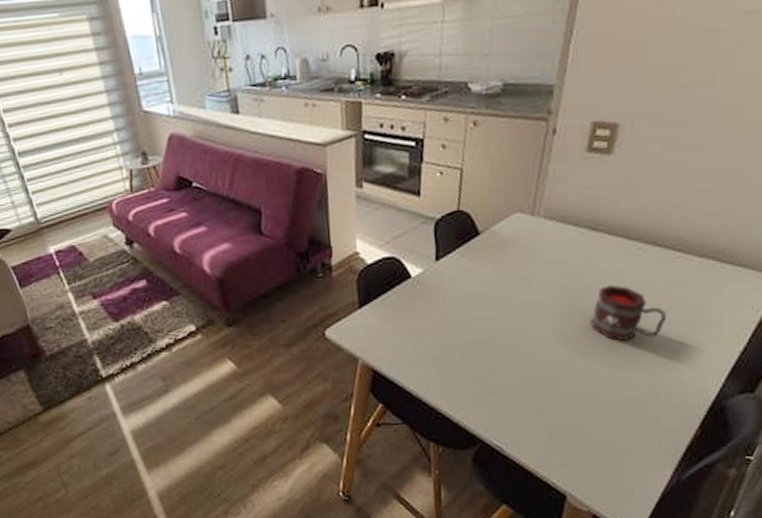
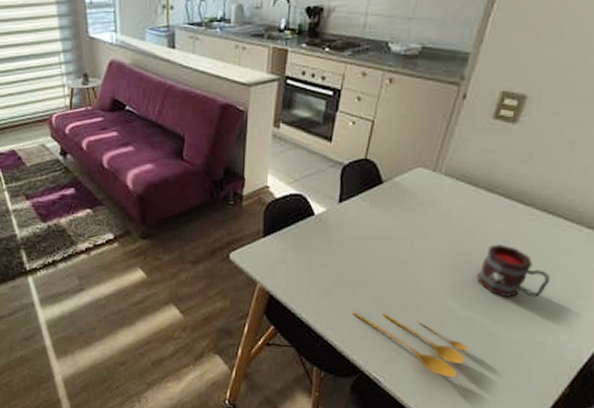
spoon: none [462,374,591,435] -> present [350,311,468,378]

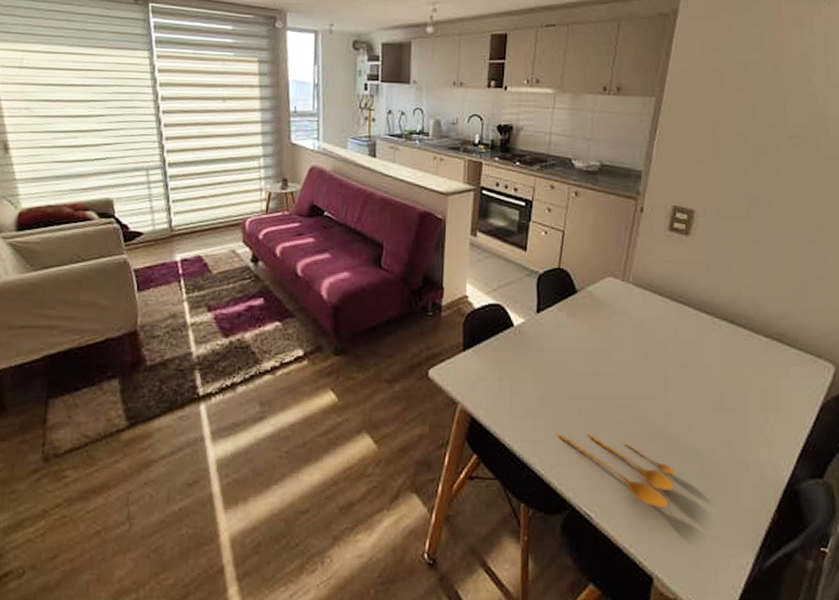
mug: present [477,244,551,298] -> none [674,355,741,413]

